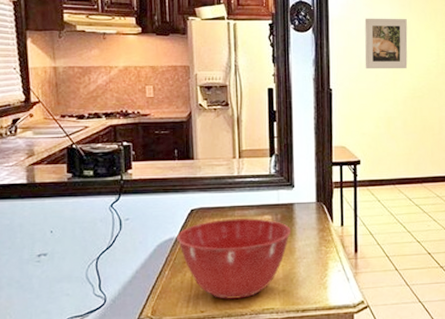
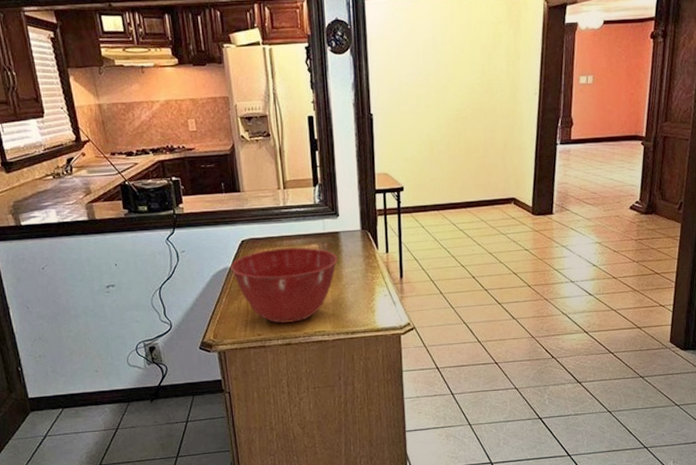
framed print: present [364,18,408,69] -> none [404,33,451,91]

